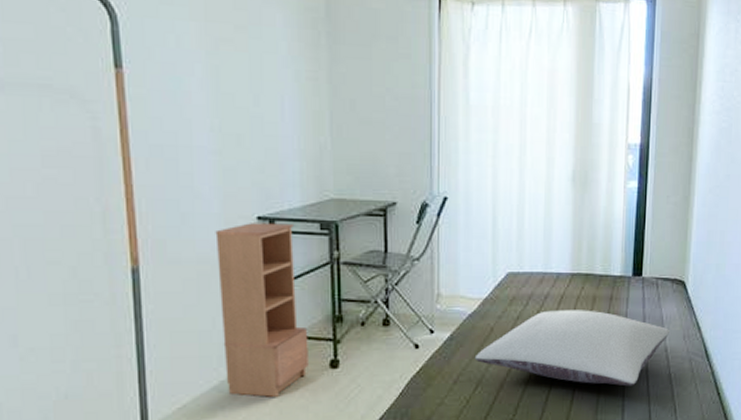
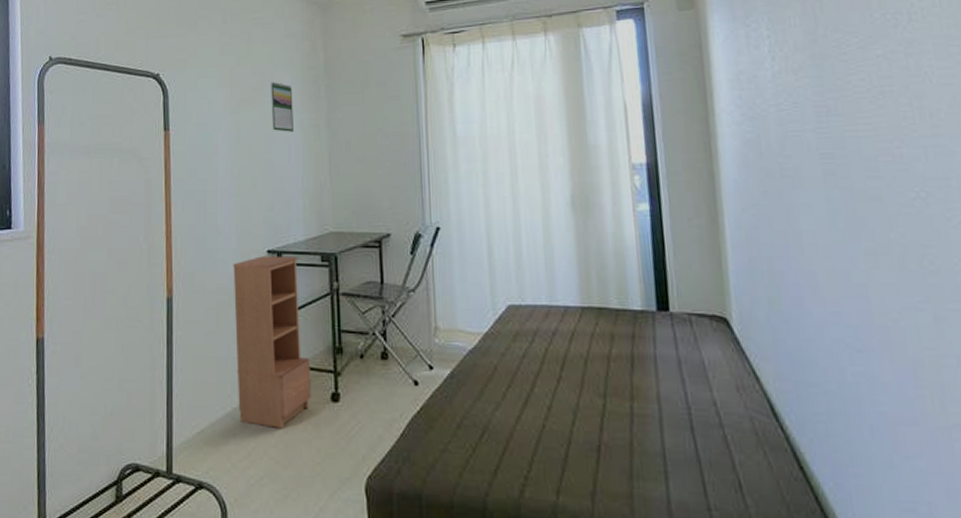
calendar: none [259,19,288,84] -> present [271,81,294,132]
pillow: present [474,310,671,387] -> none [478,349,718,448]

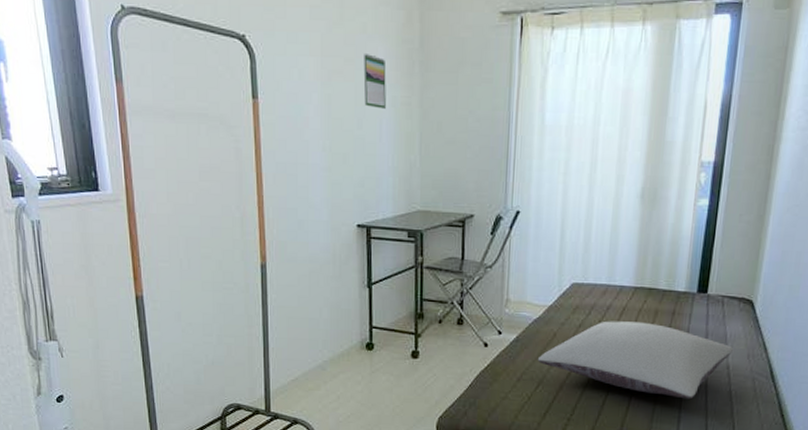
bookcase: present [233,256,311,428] -> none [324,230,395,378]
pillow: none [478,349,718,448] -> present [537,321,734,399]

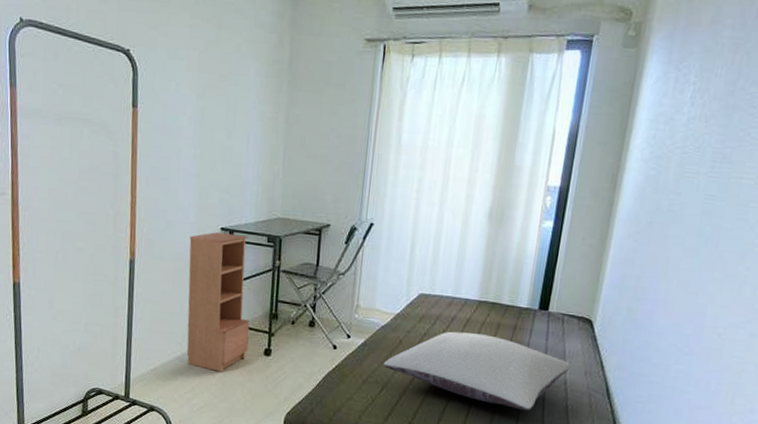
bookcase: none [324,230,395,378] -> present [186,232,250,372]
calendar: present [363,52,386,109] -> none [235,70,256,122]

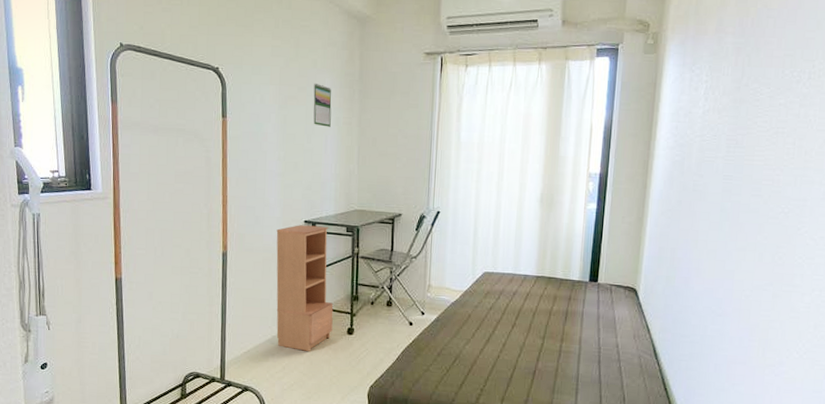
calendar: none [235,70,256,122] -> present [313,83,332,127]
pillow: present [383,331,572,411] -> none [455,304,622,374]

